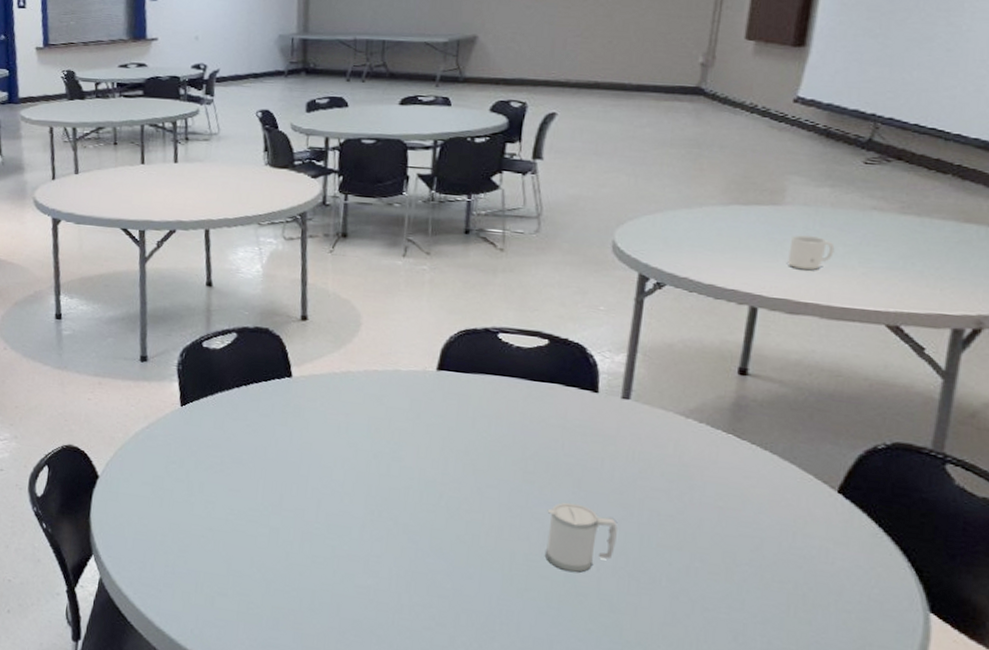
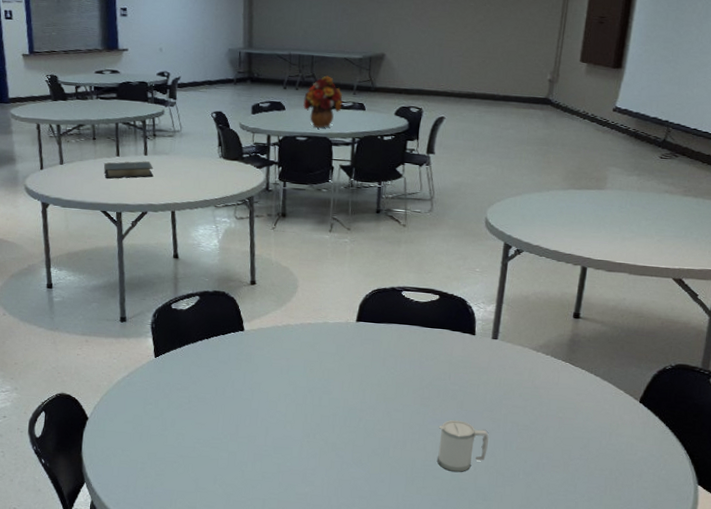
book: none [125,169,184,191] -> present [103,161,154,179]
flower arrangement: none [371,64,423,128] -> present [303,75,343,128]
mug: present [788,235,835,271] -> none [608,212,640,239]

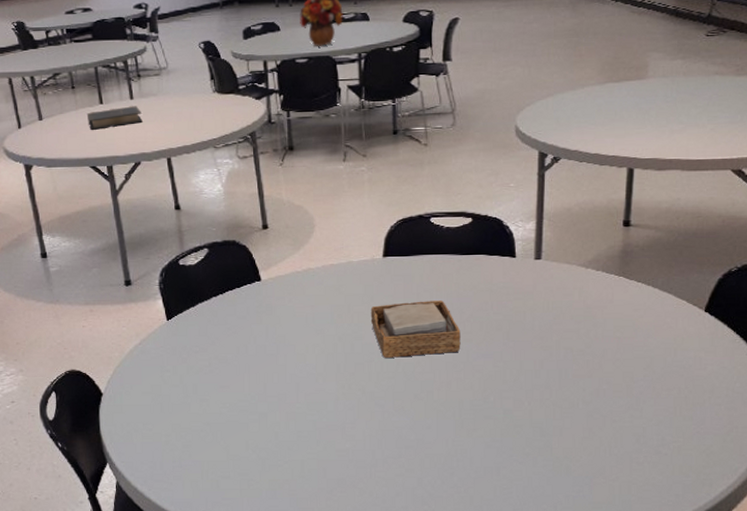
napkin holder: none [339,364,420,416] -> present [370,300,461,358]
mug: present [437,419,489,473] -> none [485,352,541,410]

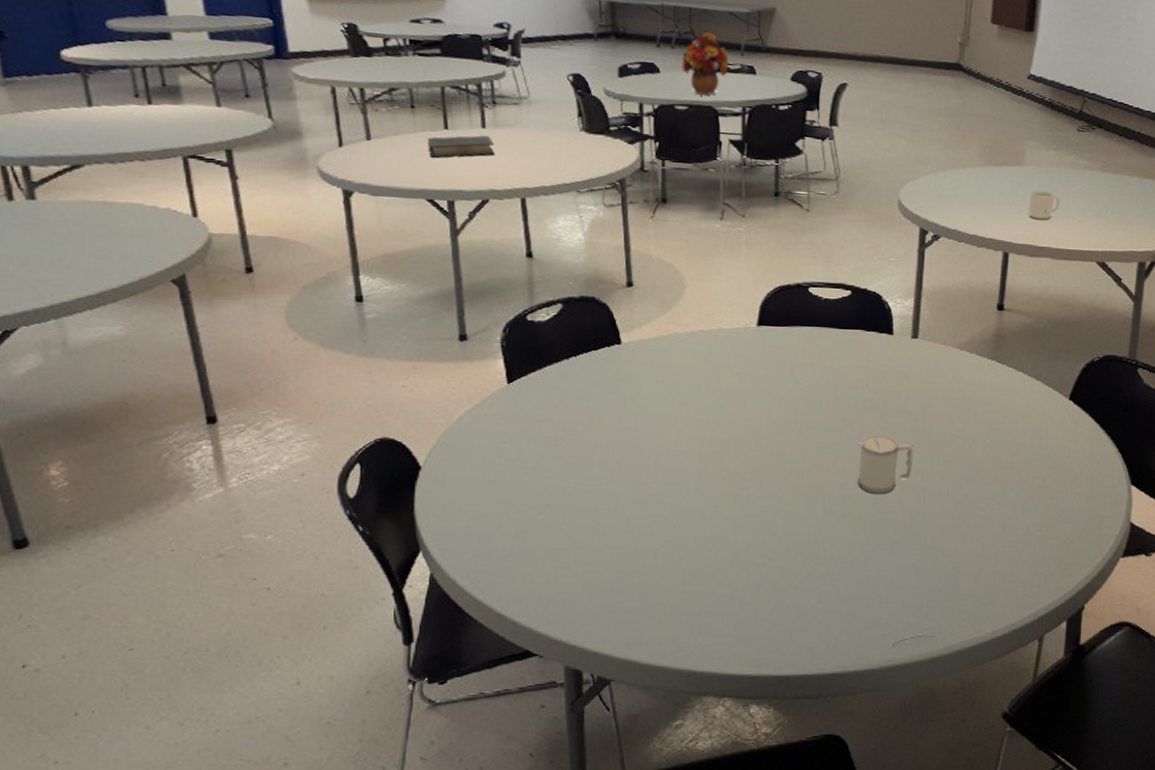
napkin holder: present [370,300,461,358] -> none [740,375,834,436]
mug: none [485,352,541,410] -> present [857,434,913,495]
mug: none [654,102,689,132] -> present [1028,191,1060,220]

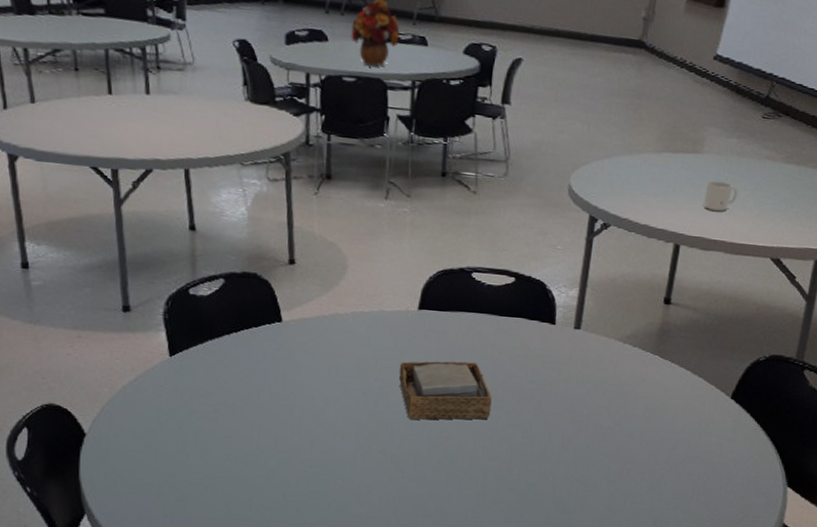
book: present [427,135,495,158] -> none [91,102,159,125]
napkin holder: none [740,375,834,436] -> present [398,361,492,420]
mug: present [857,434,913,495] -> none [512,423,569,484]

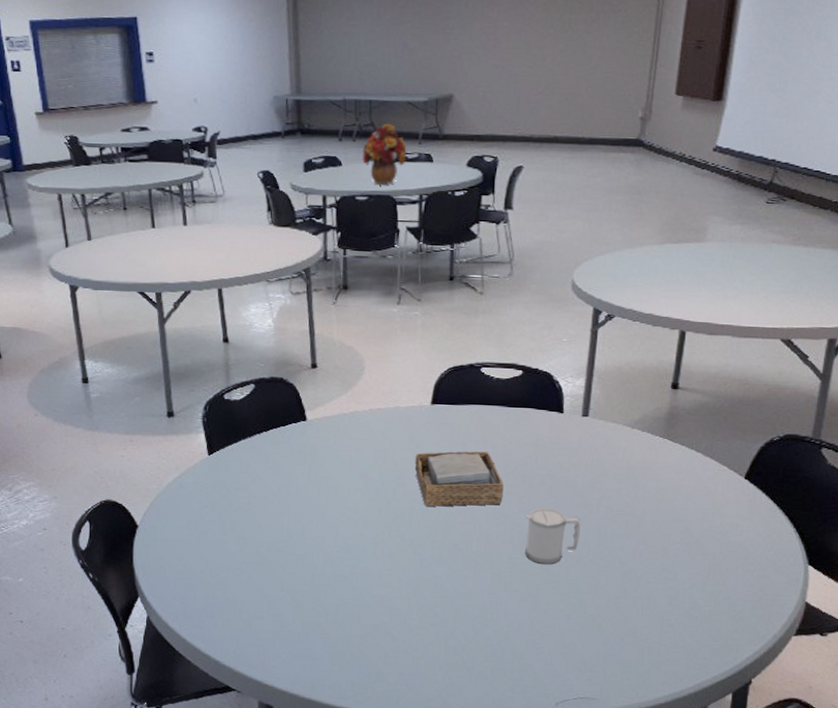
mug: none [512,423,569,484] -> present [525,507,581,565]
mug: present [703,180,738,212] -> none [709,267,744,297]

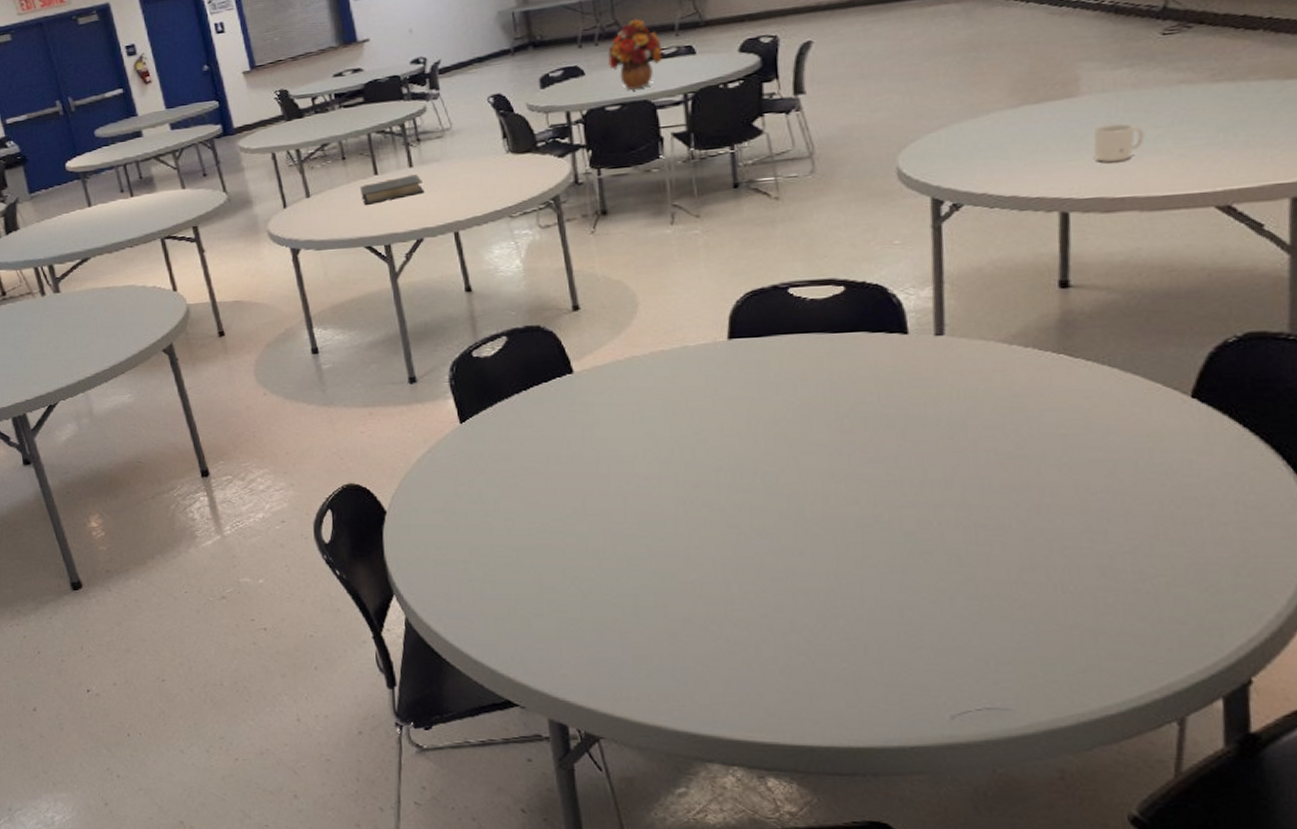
book: none [137,232,195,254] -> present [359,174,425,205]
napkin holder: present [414,451,504,507] -> none [715,391,839,465]
mug: present [525,507,581,565] -> none [873,456,955,531]
mug: none [709,267,744,297] -> present [1093,123,1145,163]

